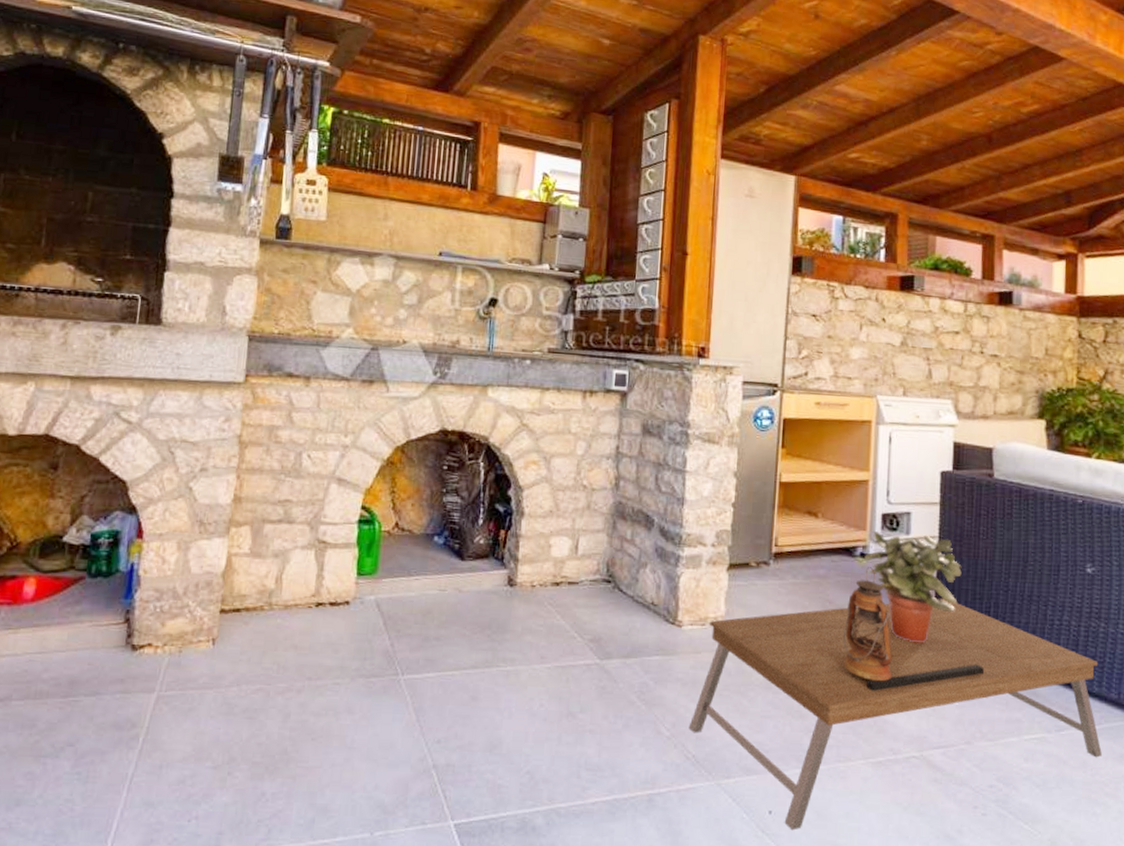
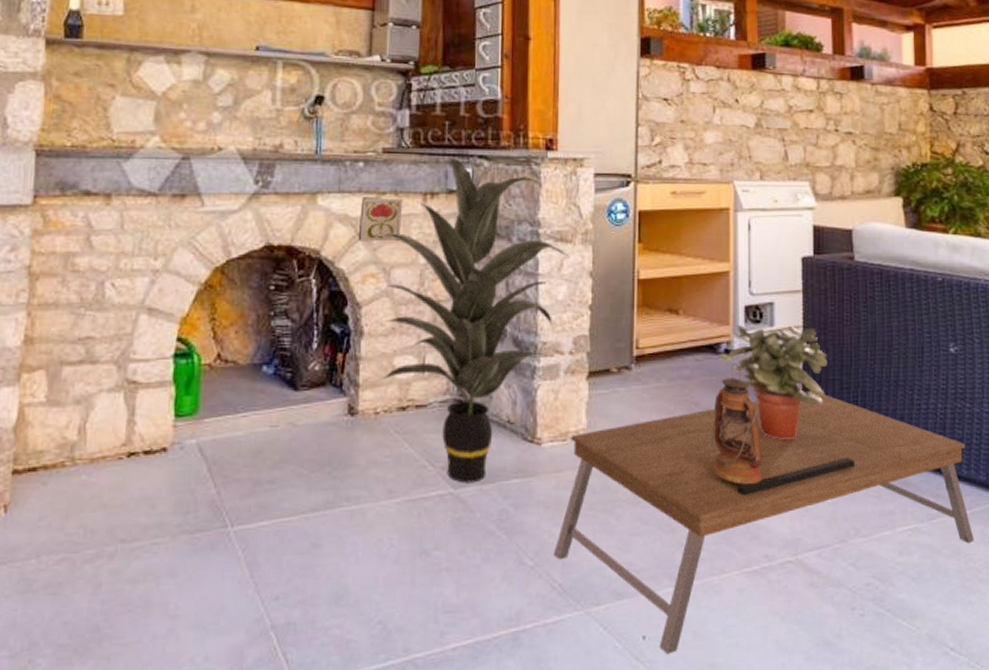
decorative tile: none [522,391,565,433] -> present [358,197,403,242]
indoor plant: none [539,360,715,656] -> present [376,158,569,483]

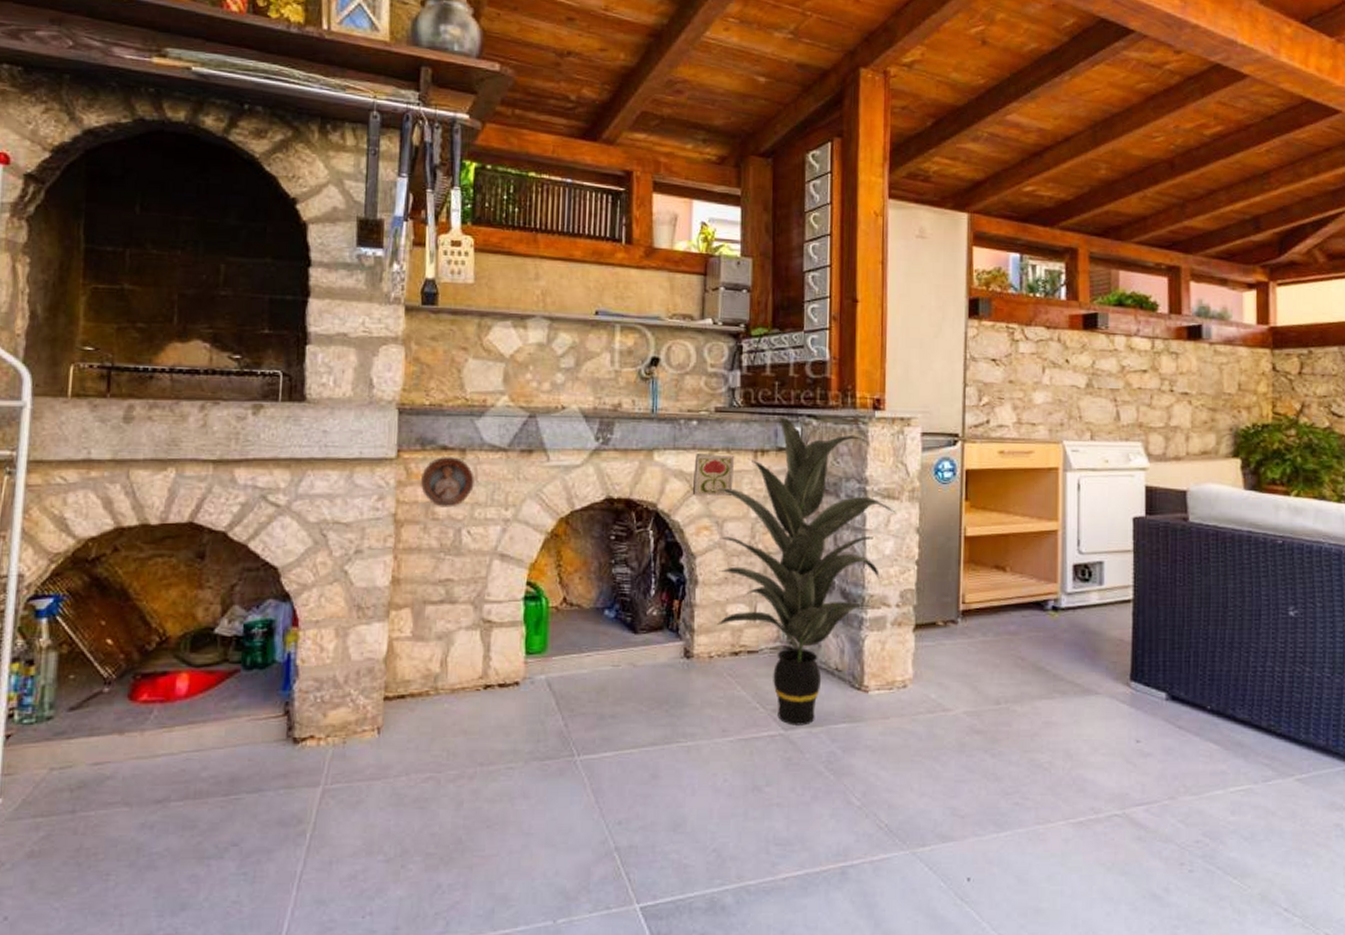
relief medallion: none [58,203,121,258] -> present [420,457,474,508]
coffee table: present [553,390,975,655] -> none [880,649,1312,897]
lantern: present [710,363,763,485] -> none [1037,621,1091,739]
potted plant: present [729,324,828,441] -> none [1056,582,1159,697]

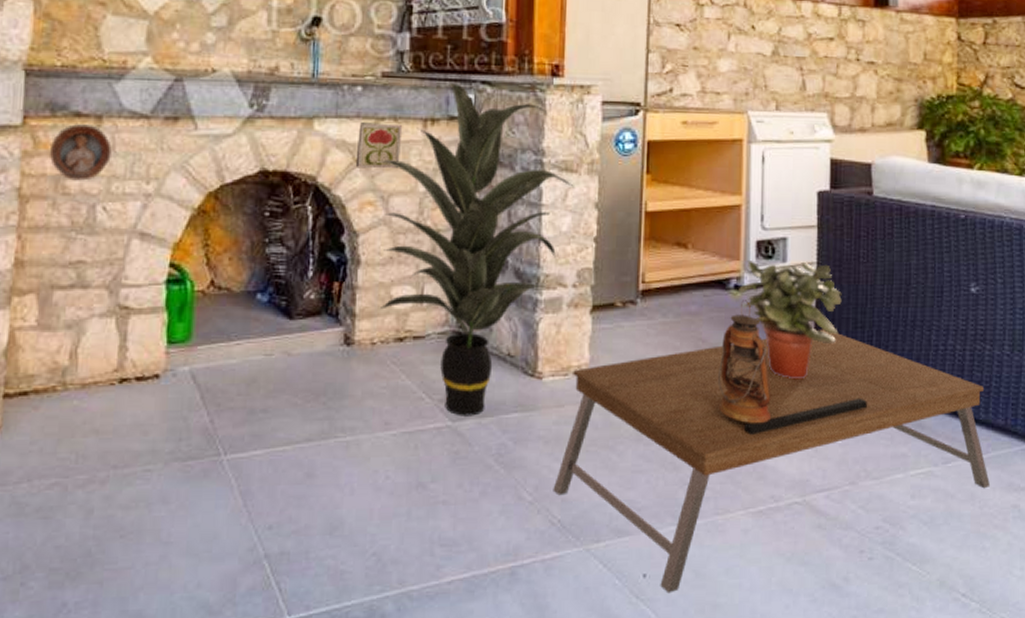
coffee table: none [880,649,1312,897] -> present [553,329,991,594]
lantern: none [1037,621,1091,739] -> present [717,300,772,424]
potted plant: none [1056,582,1159,697] -> present [739,259,842,380]

